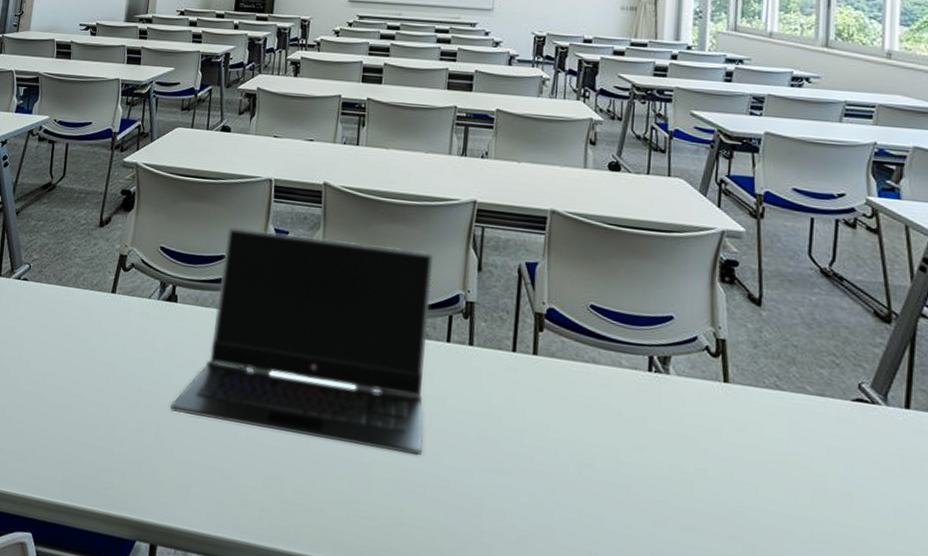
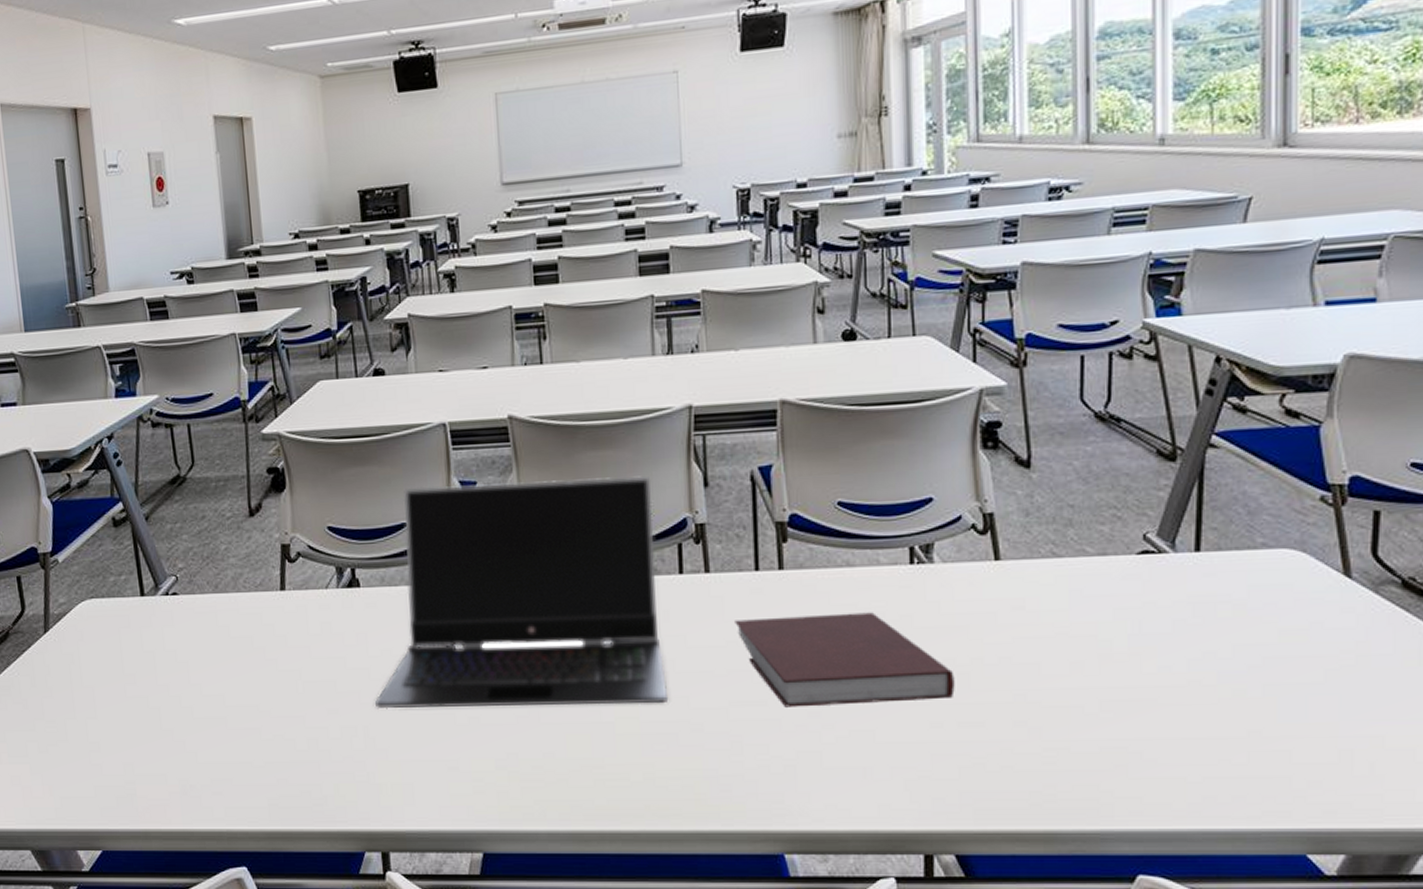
notebook: none [489,392,680,502] -> present [735,612,955,708]

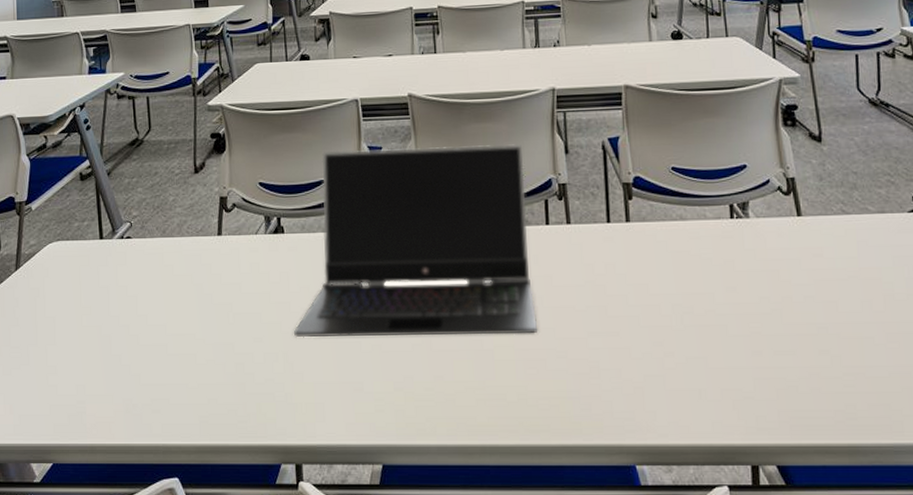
notebook: present [735,612,955,708] -> none [591,258,771,338]

